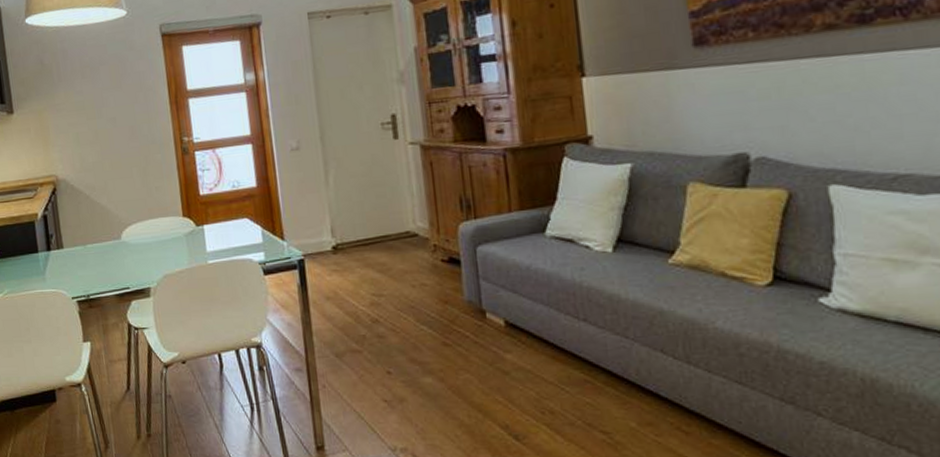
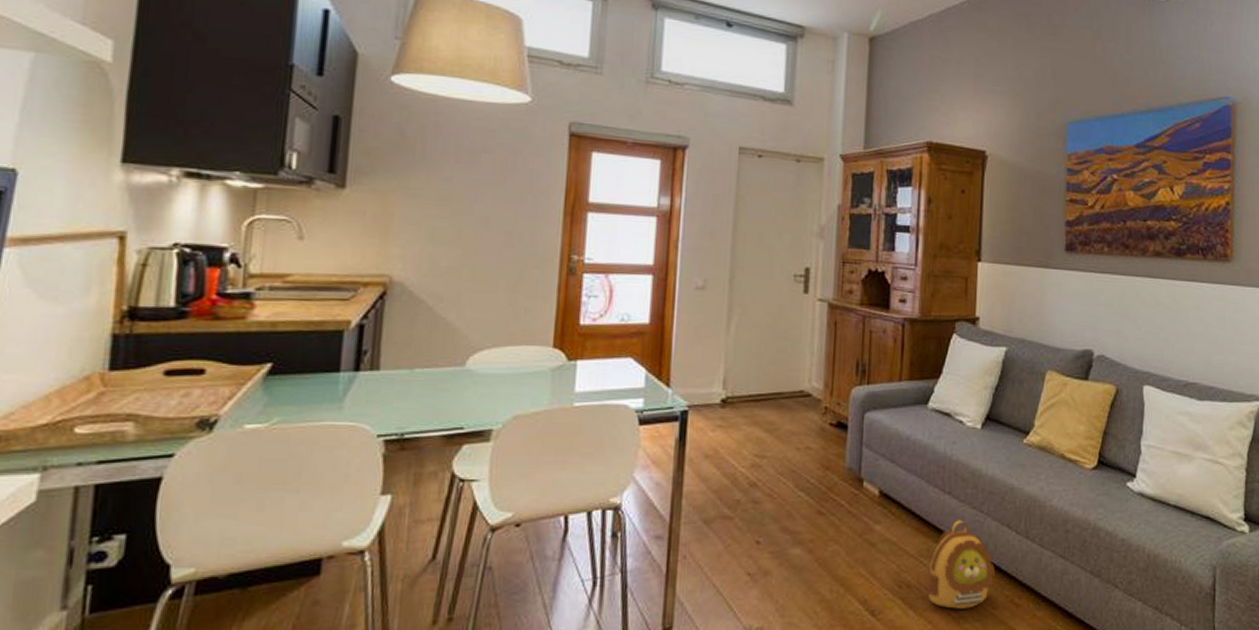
backpack: none [571,346,654,435] -> present [926,520,996,609]

